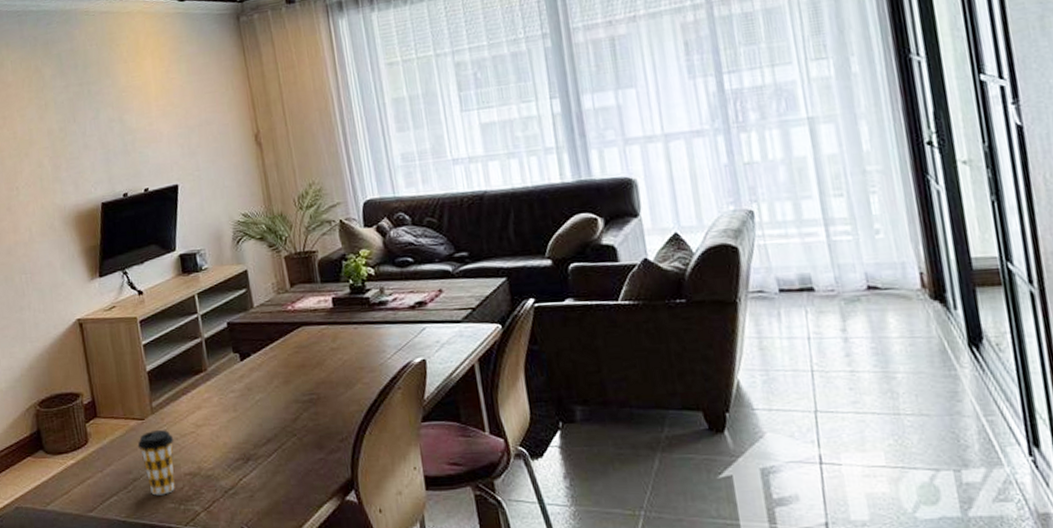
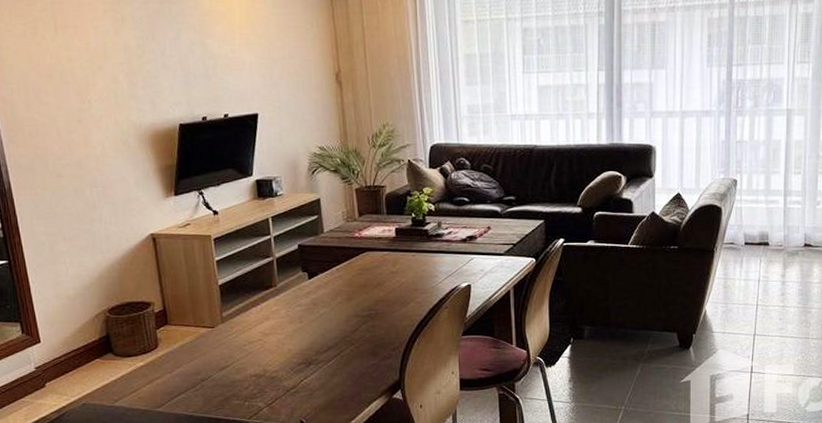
coffee cup: present [137,430,175,496] -> none [206,337,242,394]

